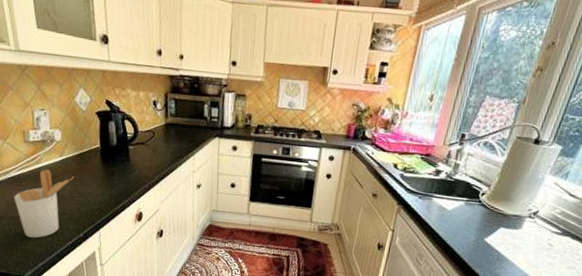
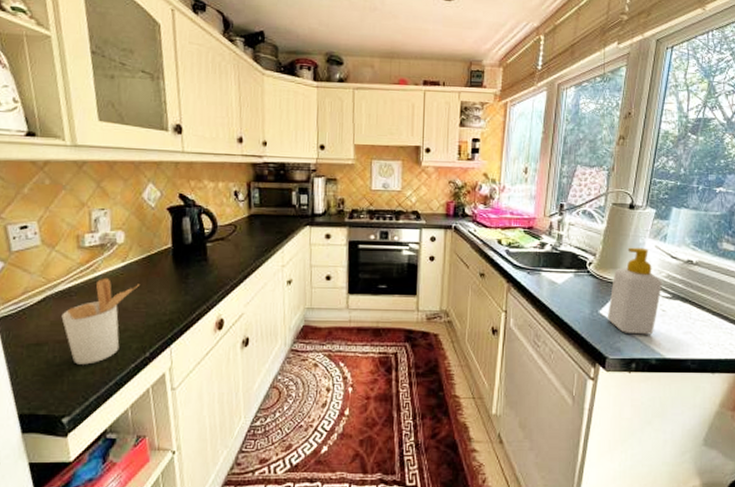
soap bottle: none [491,181,555,266] -> present [607,247,662,335]

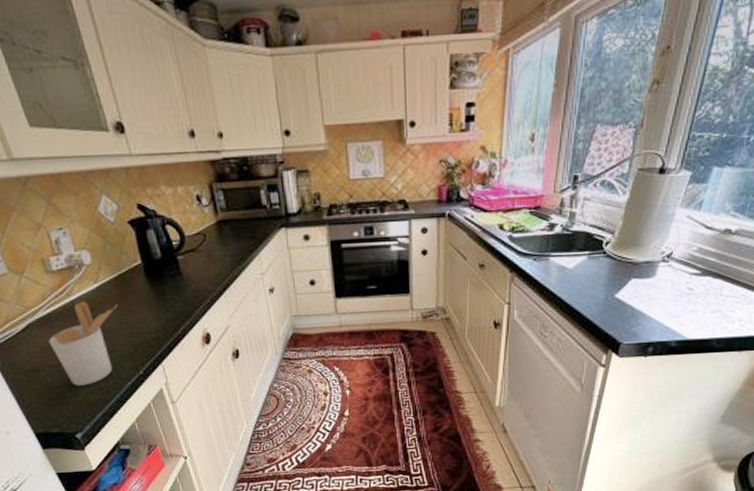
soap bottle: present [607,247,662,335] -> none [623,219,692,317]

